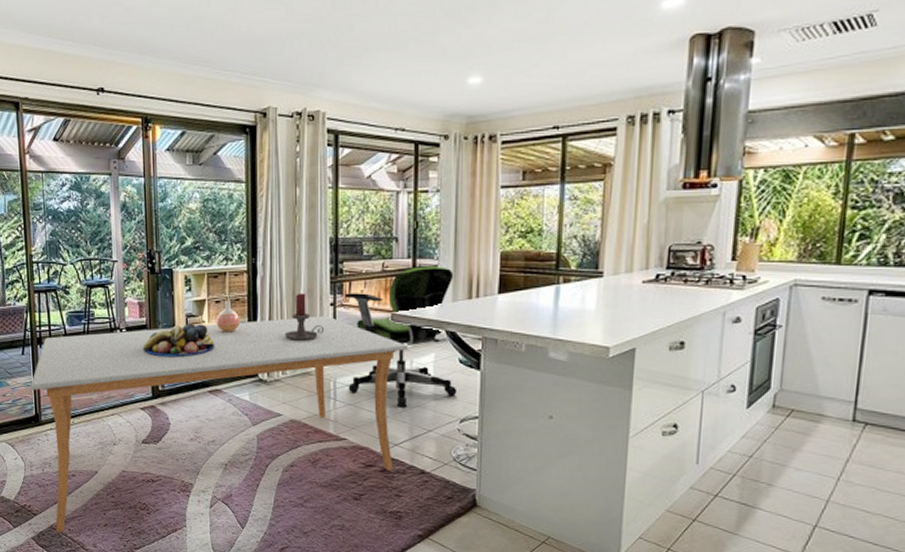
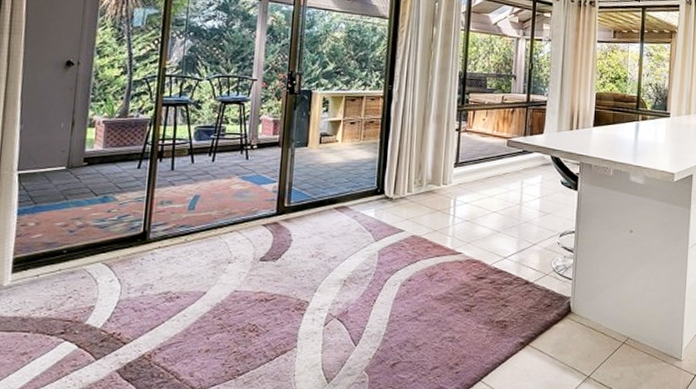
dining table: present [31,316,408,533] -> none [143,139,520,363]
fruit bowl: present [143,324,215,357] -> none [272,142,346,174]
vase: present [216,301,241,333] -> none [349,122,373,152]
candle holder: present [285,293,325,341] -> none [413,118,450,162]
office chair: present [344,266,458,408] -> none [466,101,560,224]

